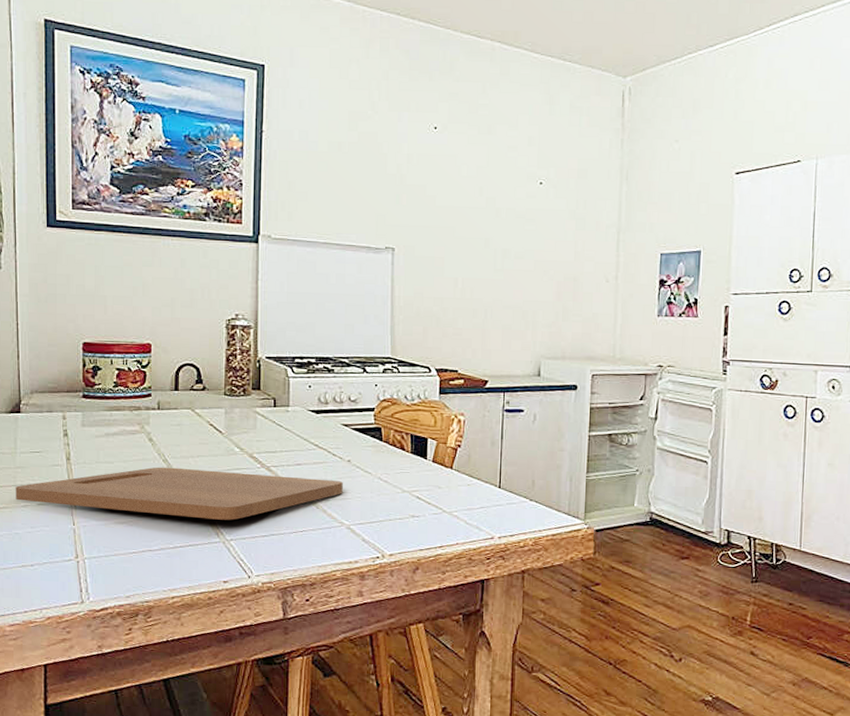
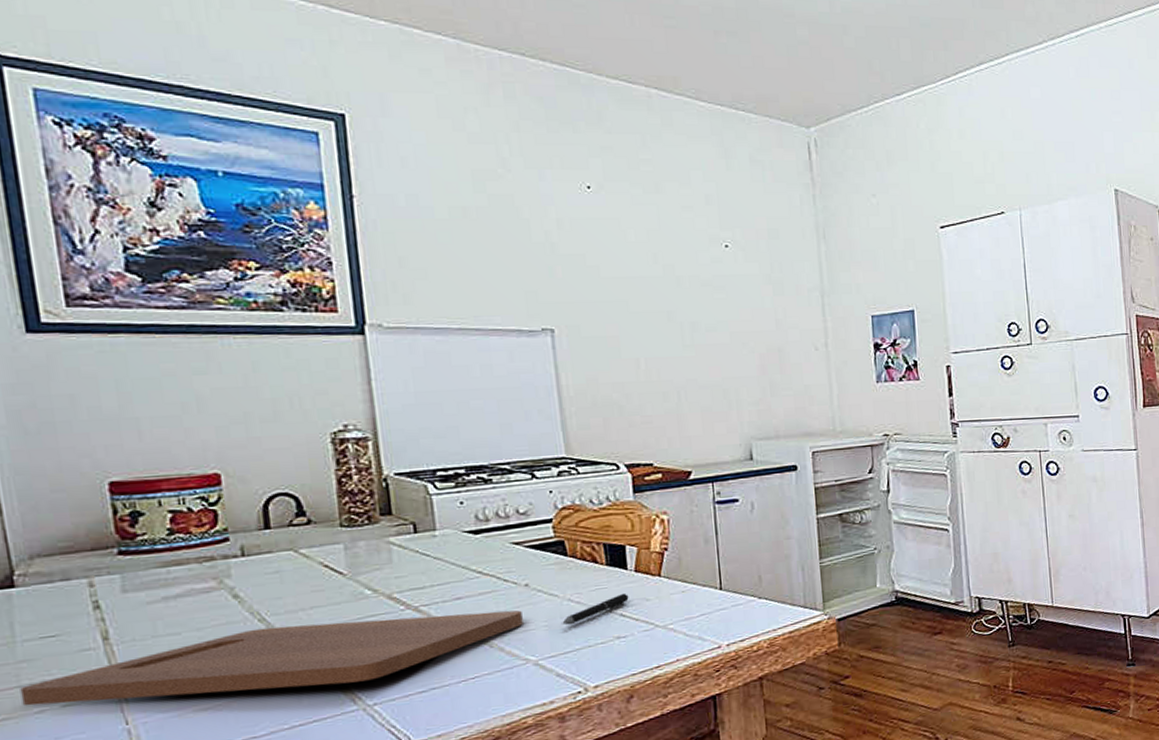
pen: none [372,478,425,500] -> present [562,593,629,625]

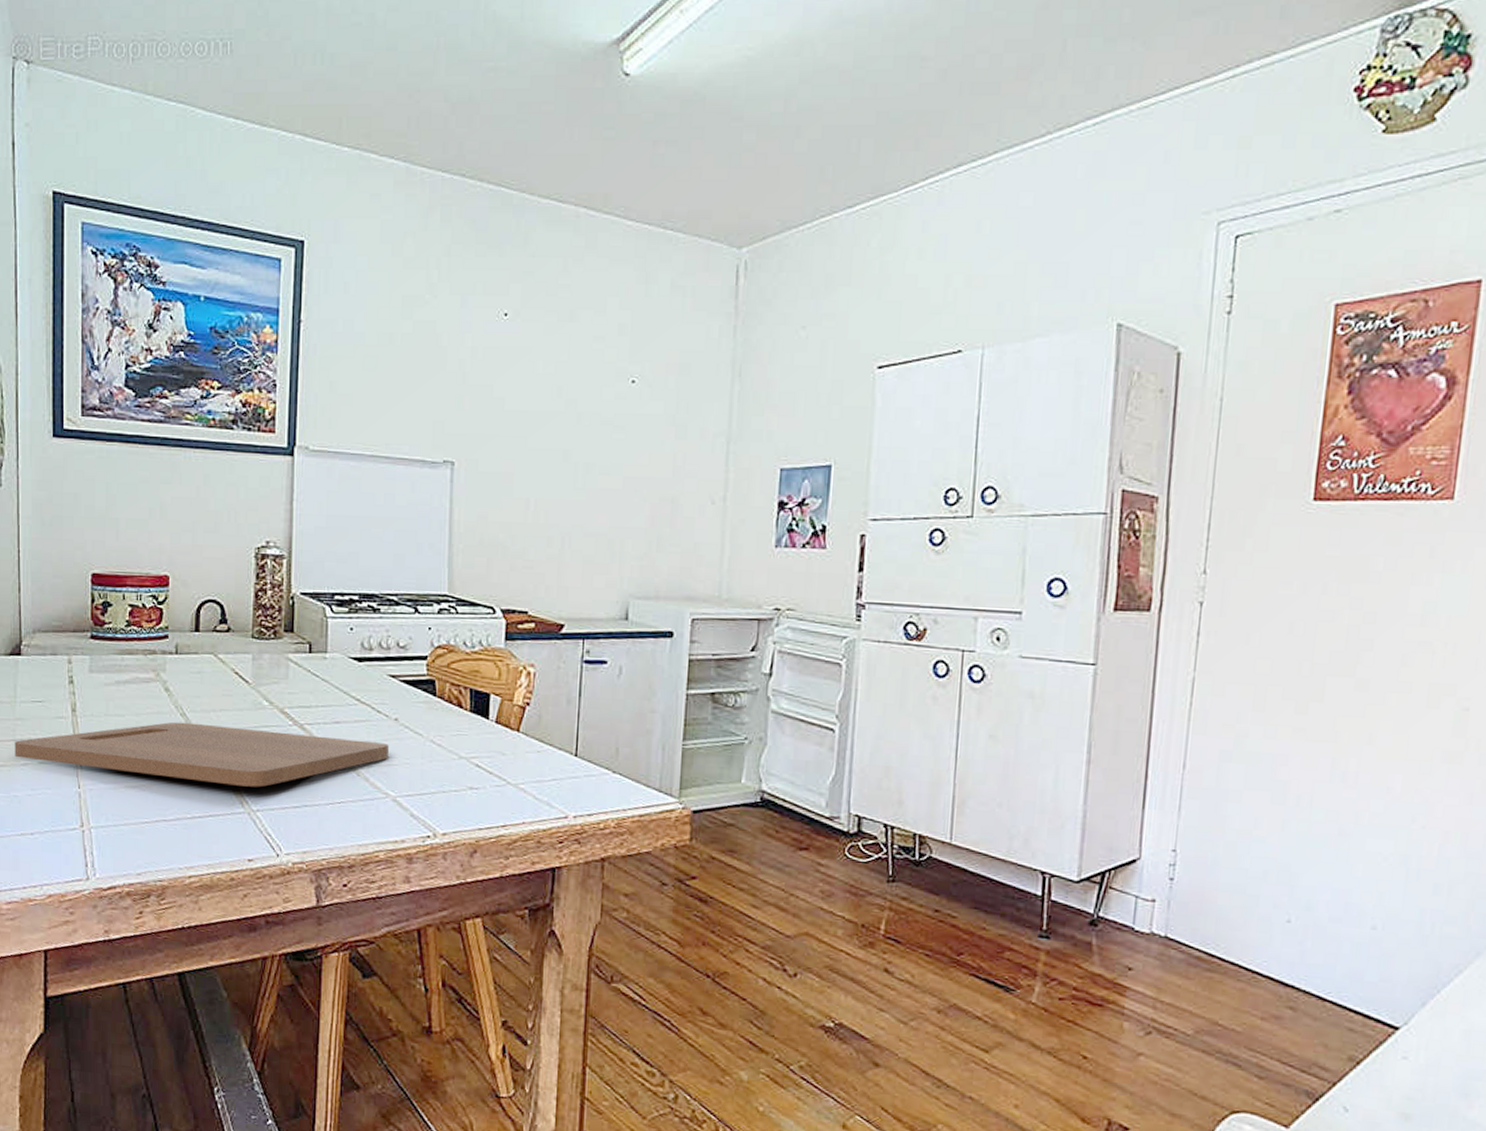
pen: present [562,593,629,625] -> none [422,743,486,767]

